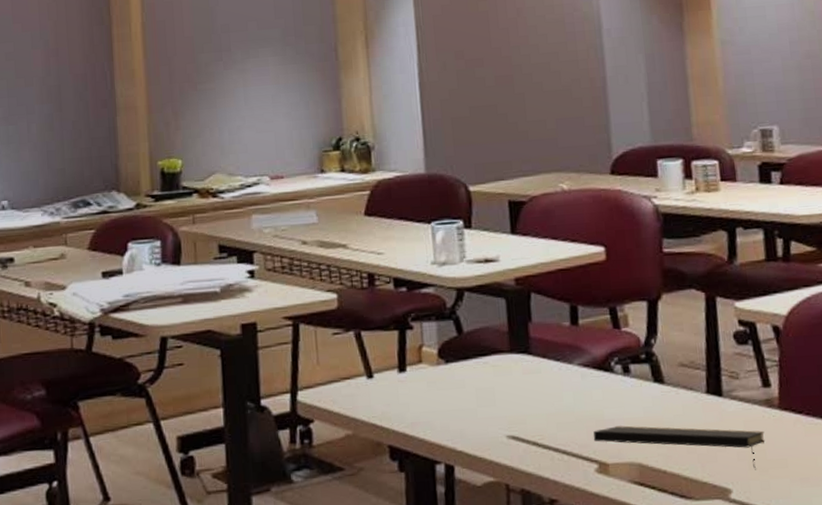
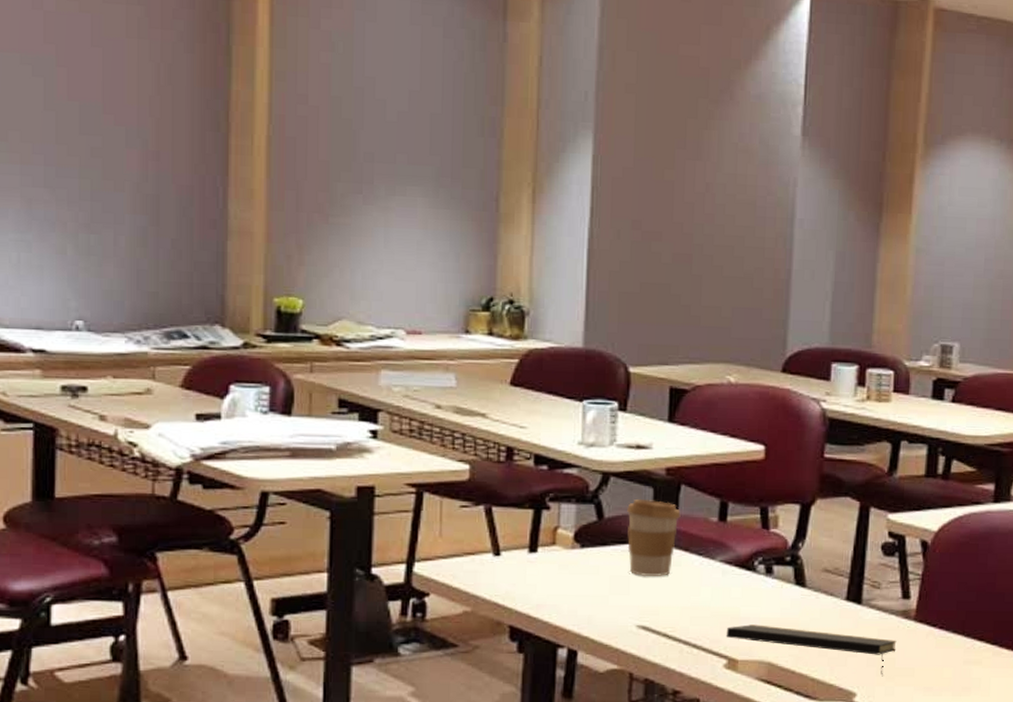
coffee cup: none [483,310,535,387] -> present [627,499,681,577]

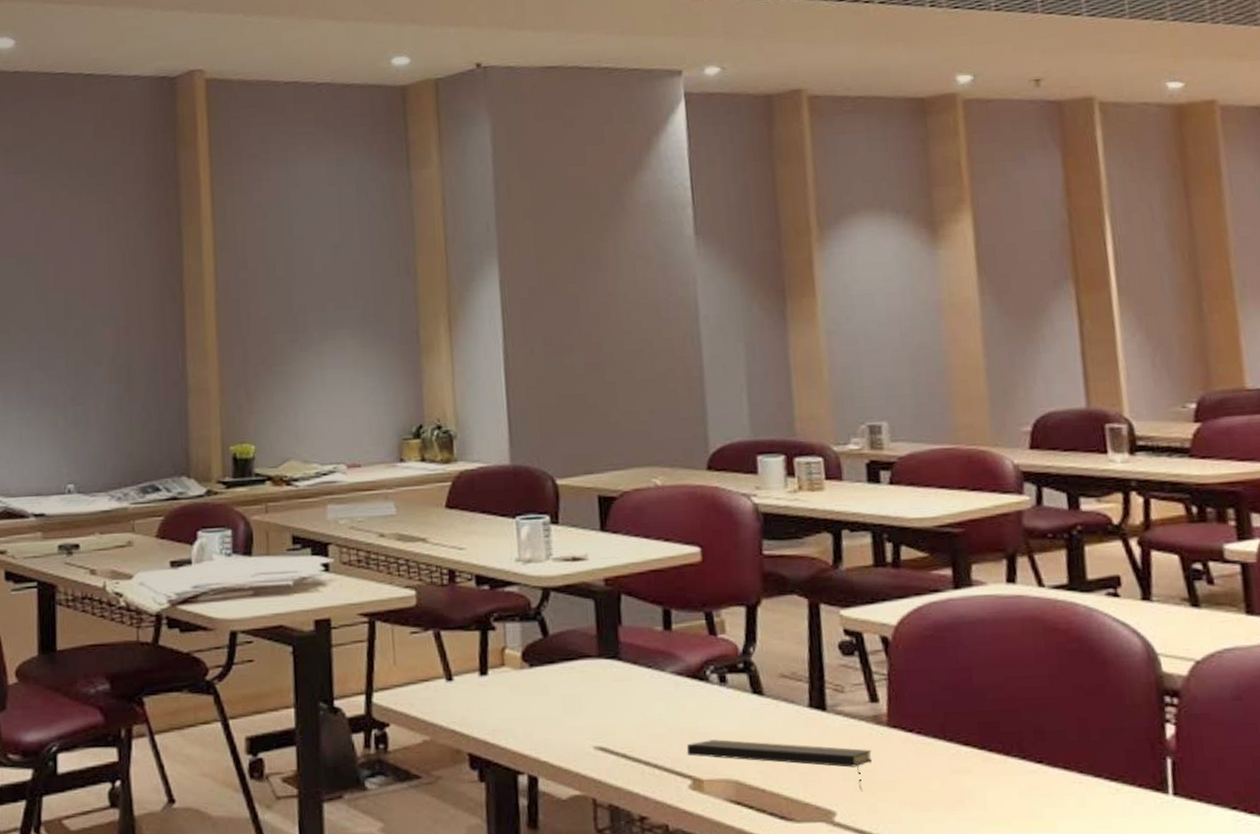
coffee cup: present [627,499,681,577] -> none [570,612,625,695]

